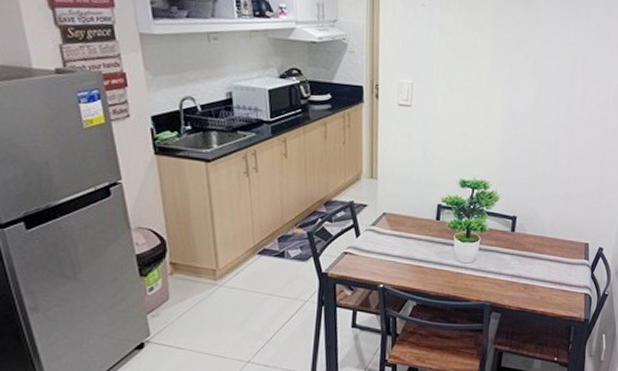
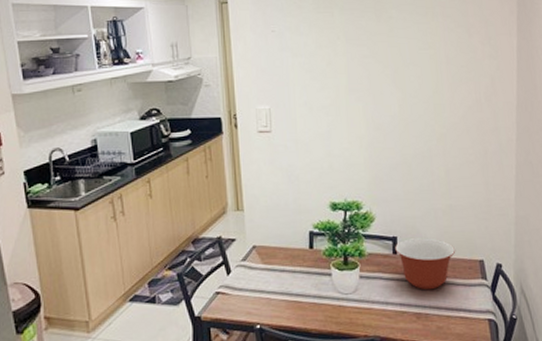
mixing bowl: none [513,219,567,265] -> present [395,238,456,290]

